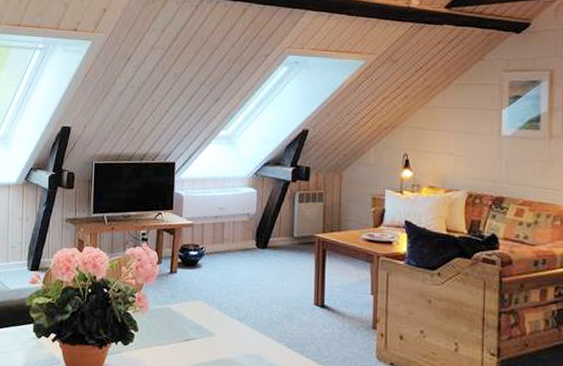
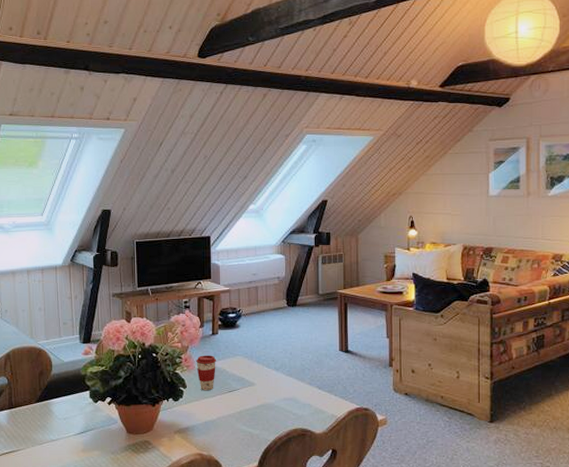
coffee cup: none [150,295,174,337] -> present [196,355,217,391]

